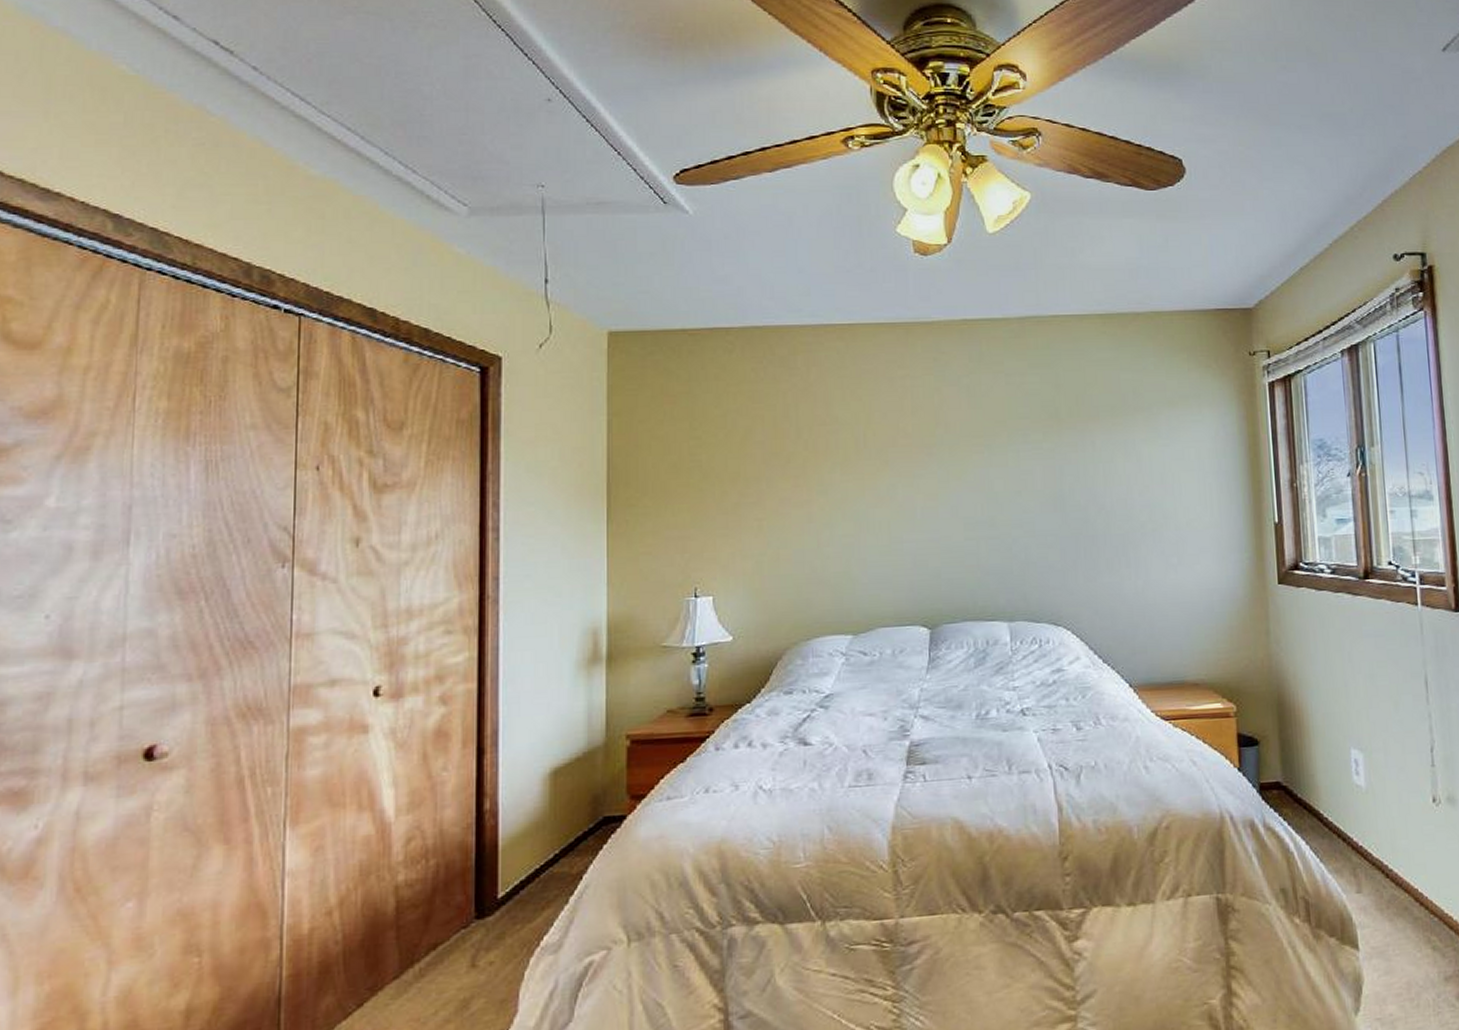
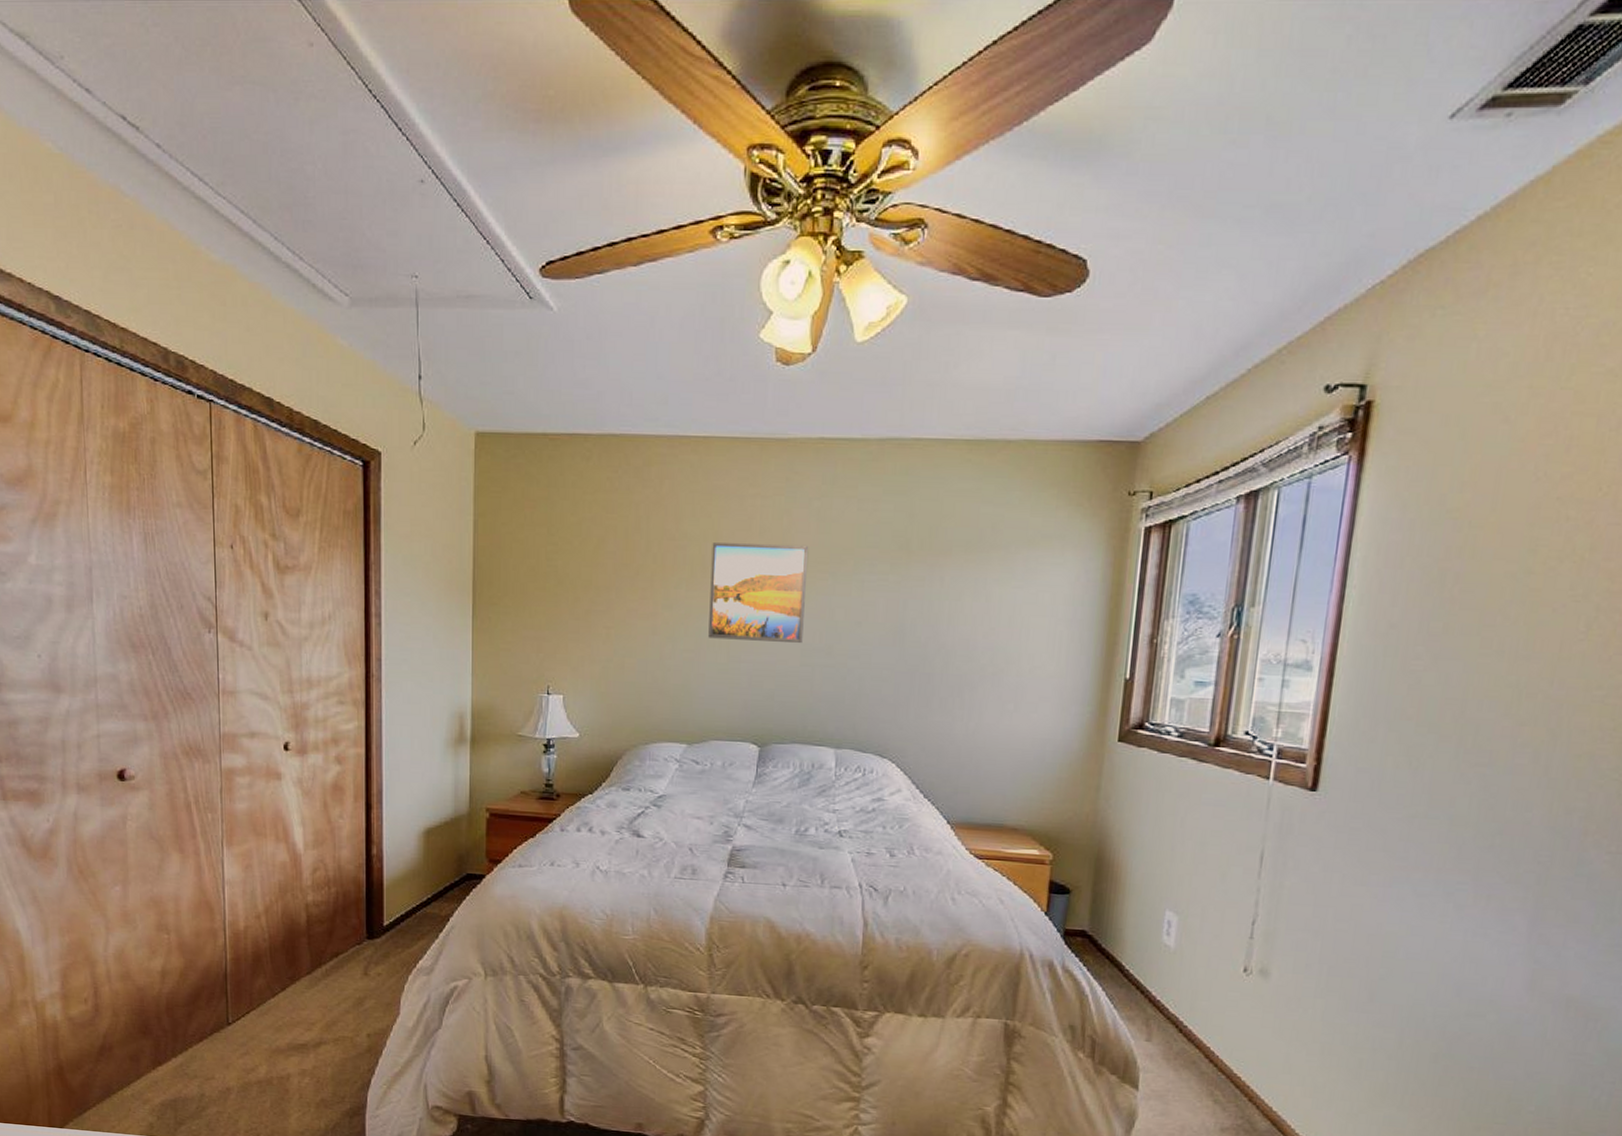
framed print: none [865,422,965,521] -> present [708,543,809,643]

